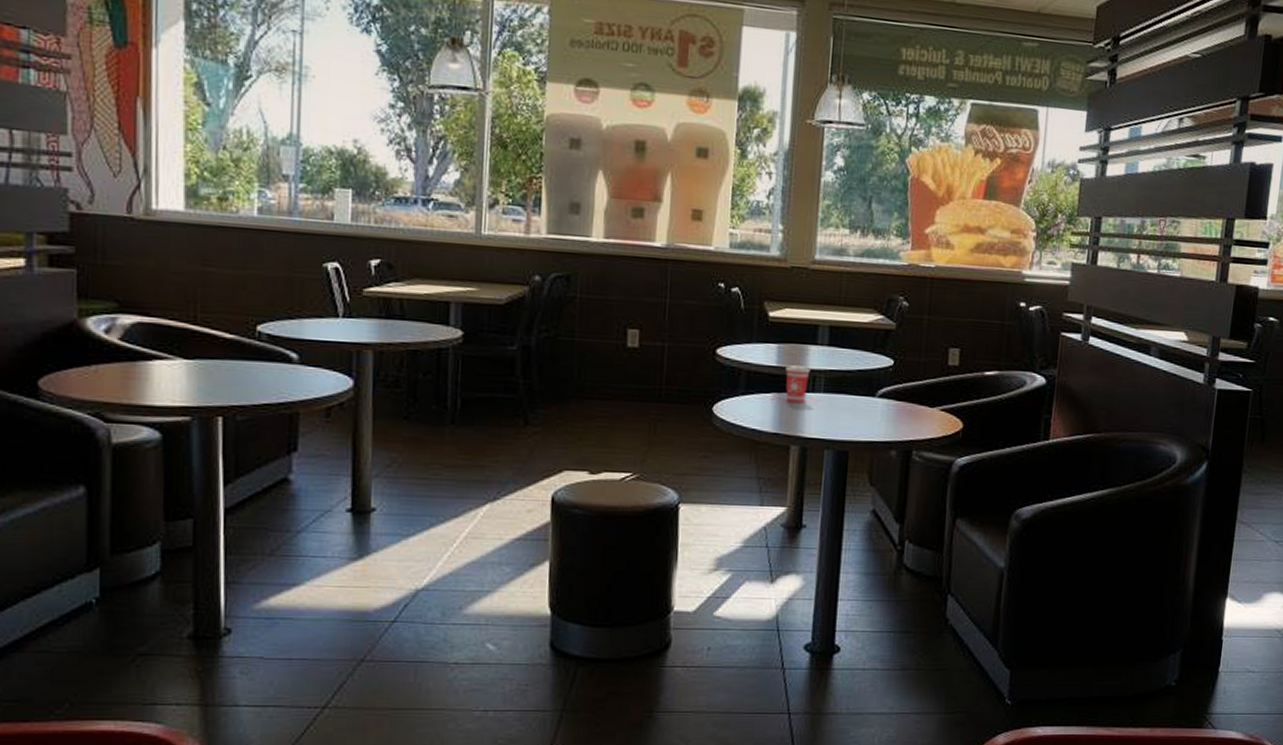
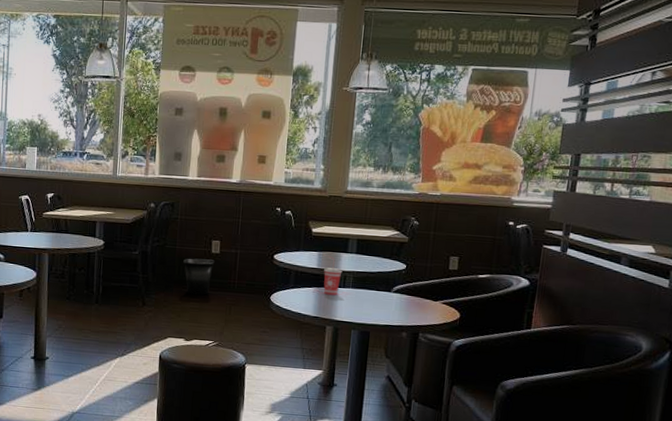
waste bin: none [585,355,632,407] -> present [183,258,215,295]

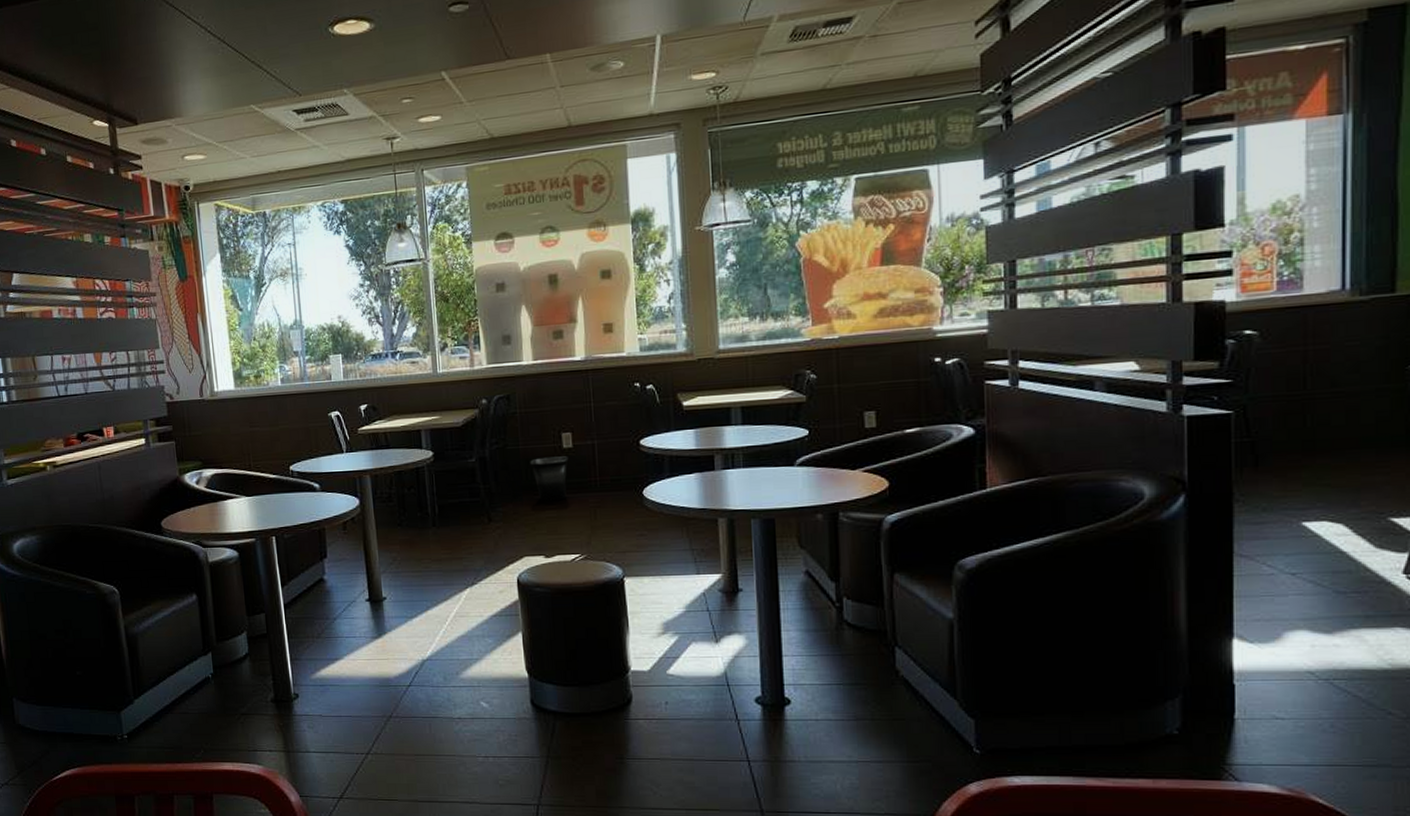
beverage cup: present [322,253,343,296] -> none [699,430,728,480]

